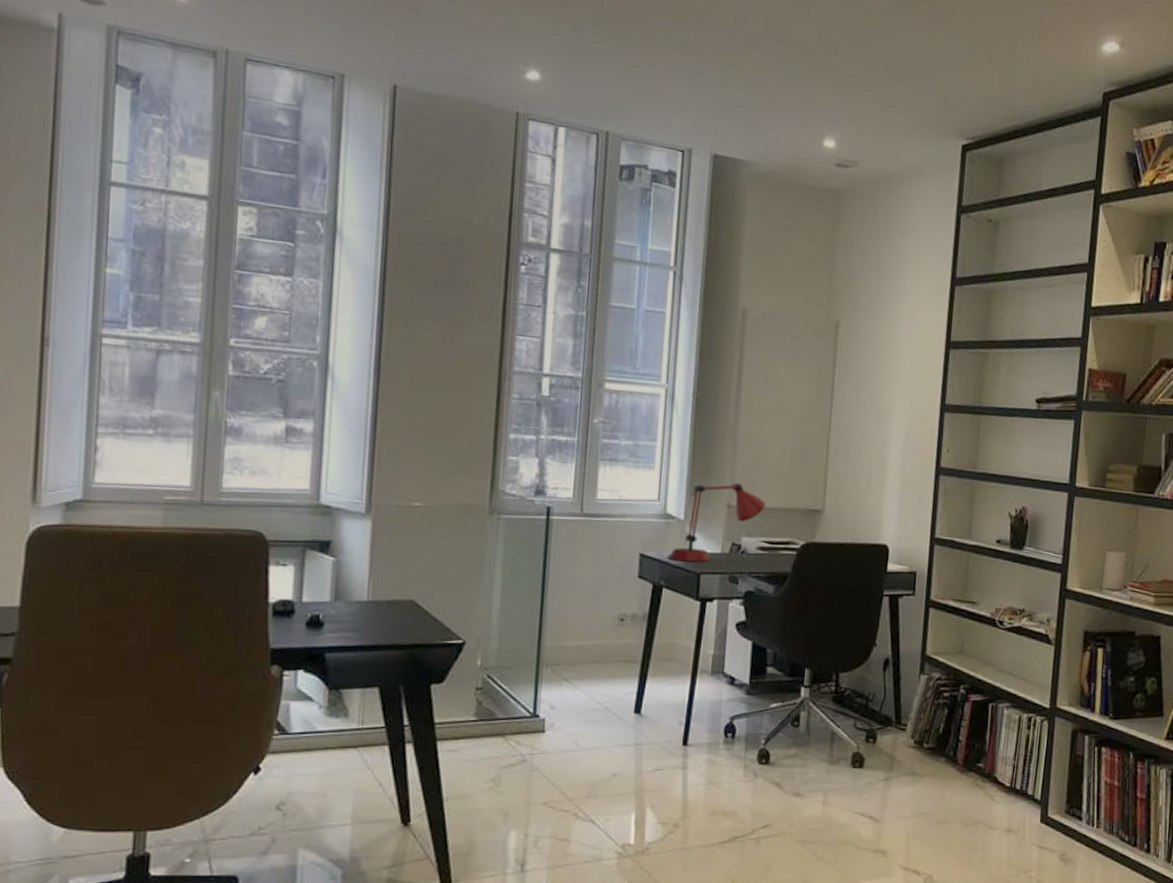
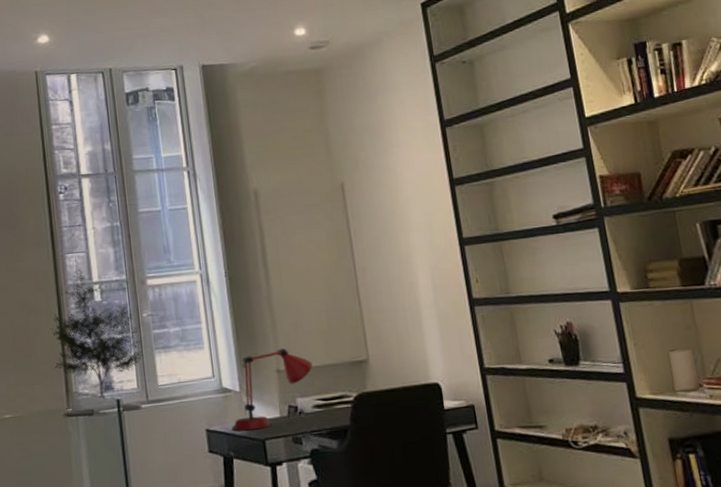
potted tree: none [481,354,587,522] -> present [51,269,143,418]

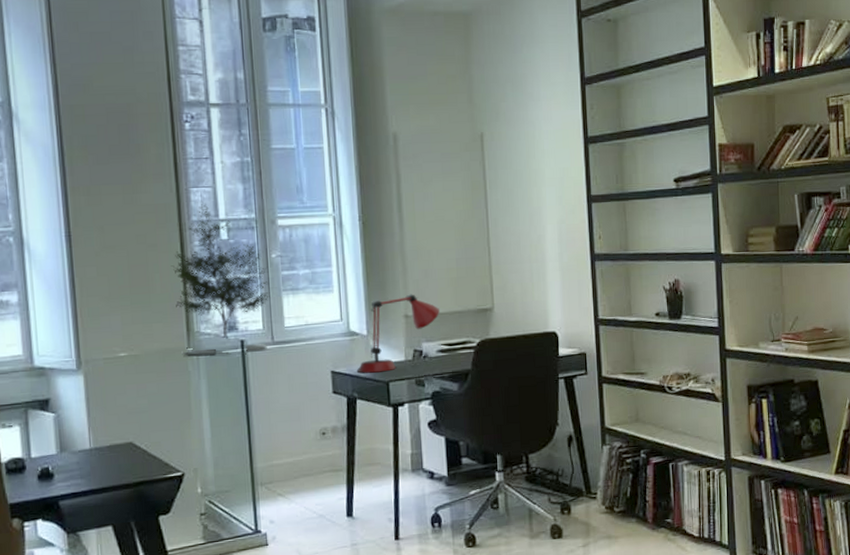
candle: present [668,348,702,393] -> none [756,307,780,346]

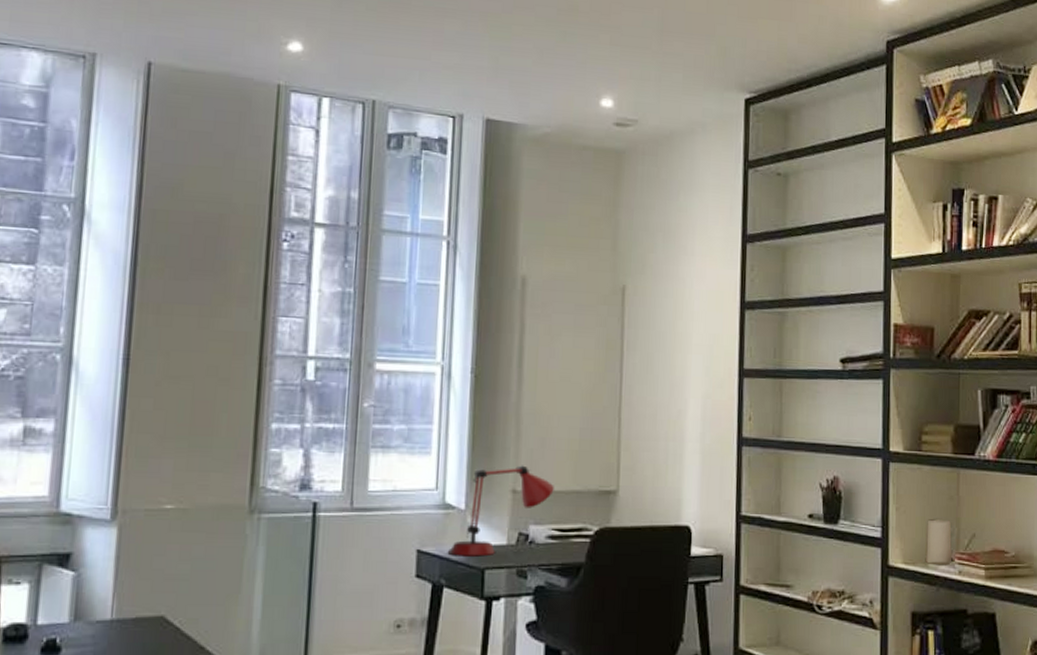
potted tree: present [172,204,270,357] -> none [240,337,357,519]
candle: none [756,307,780,346] -> present [926,519,953,566]

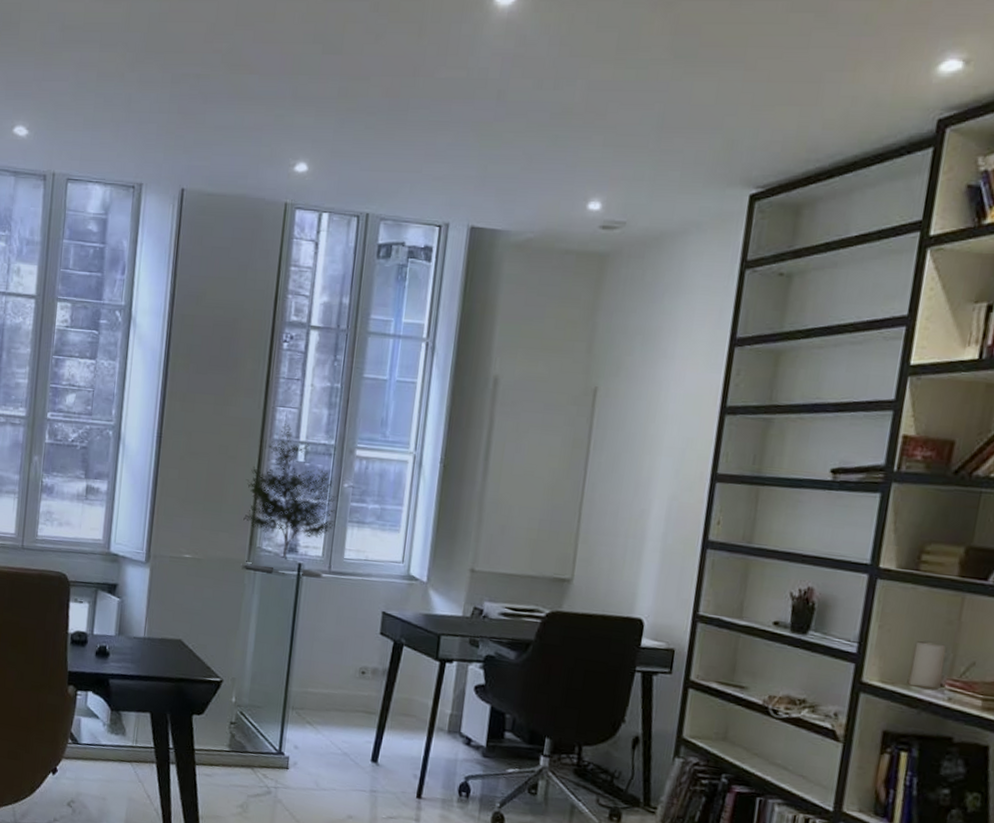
potted tree: none [240,337,357,519] -> present [241,424,337,579]
desk lamp: present [447,465,555,557] -> none [408,547,511,625]

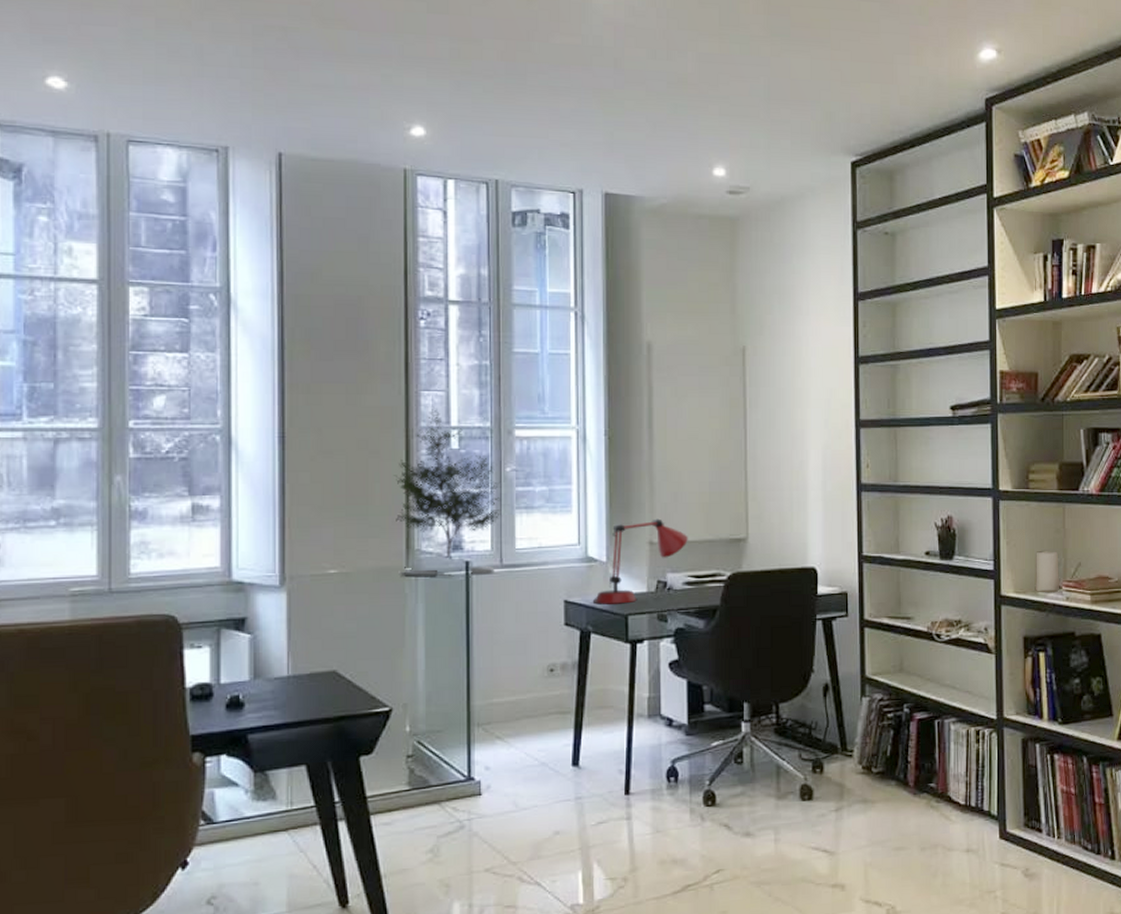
desk lamp: none [408,547,511,625] -> present [592,518,689,605]

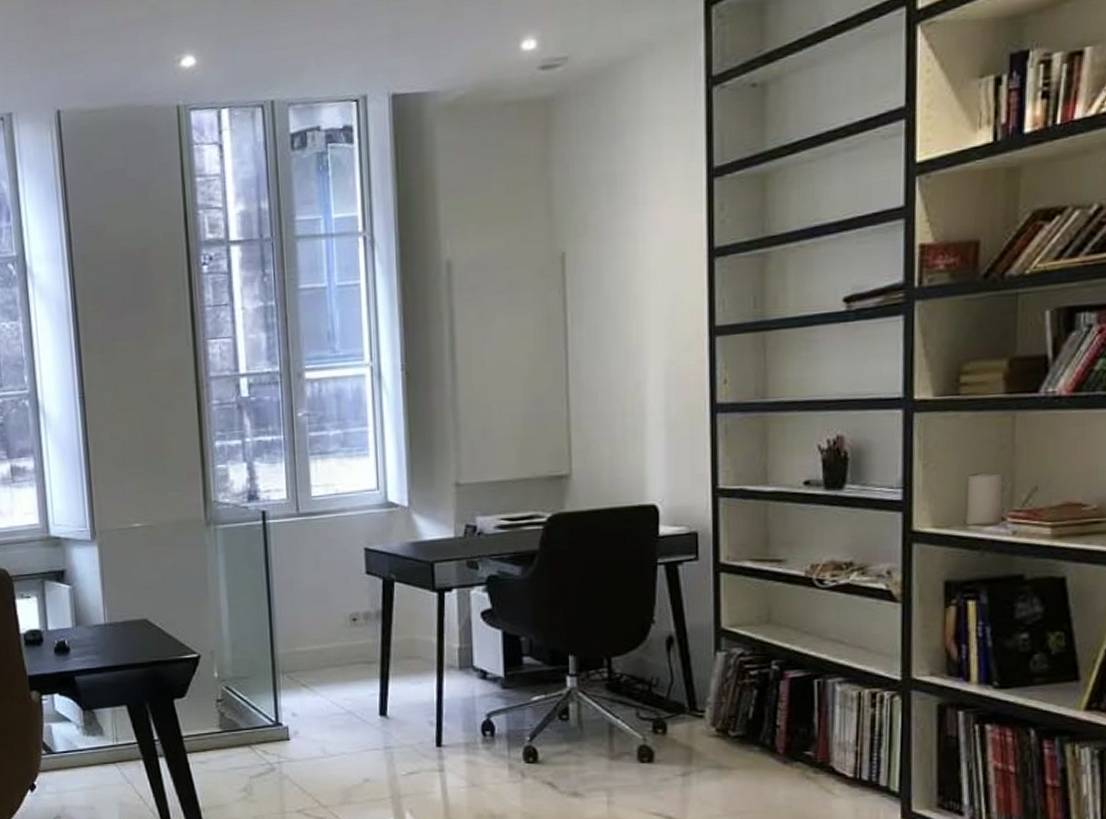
potted tree: present [394,409,502,578] -> none [188,357,295,529]
desk lamp: present [592,518,689,605] -> none [394,457,501,552]

